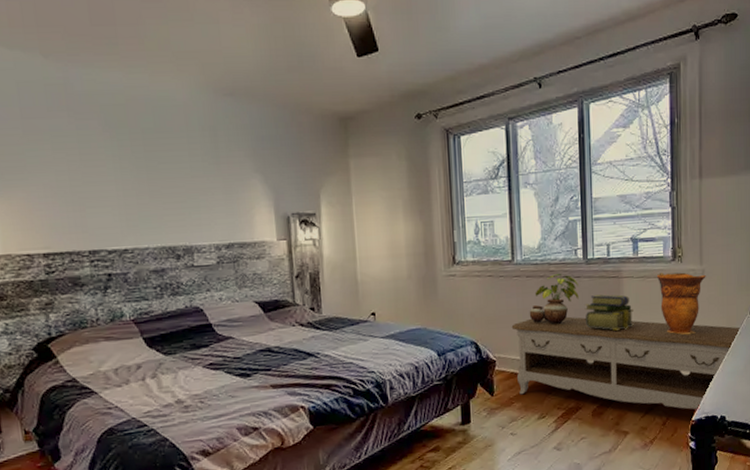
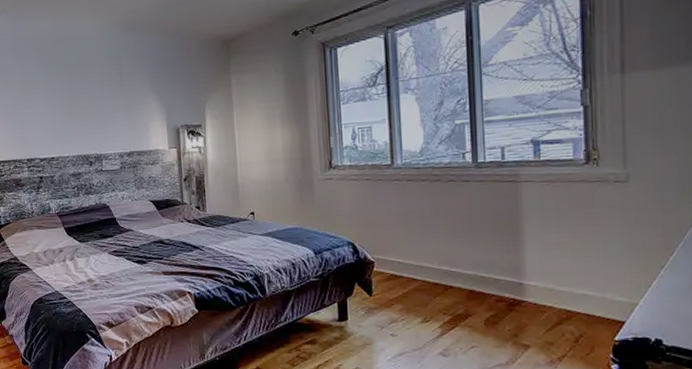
storage bench: present [511,316,740,410] -> none [391,221,682,329]
potted plant: present [529,274,579,325] -> none [410,178,468,228]
stack of books: present [584,294,634,331] -> none [474,199,536,237]
decorative vase: present [657,272,706,335] -> none [565,176,632,246]

